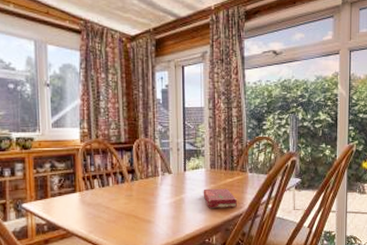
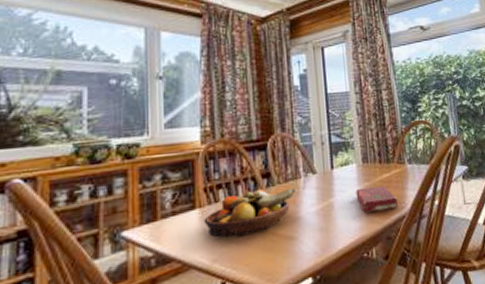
fruit bowl: none [82,182,154,216] -> present [203,187,295,237]

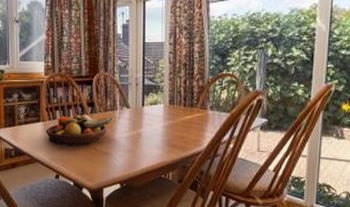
book: present [355,185,399,213] -> none [160,124,197,145]

